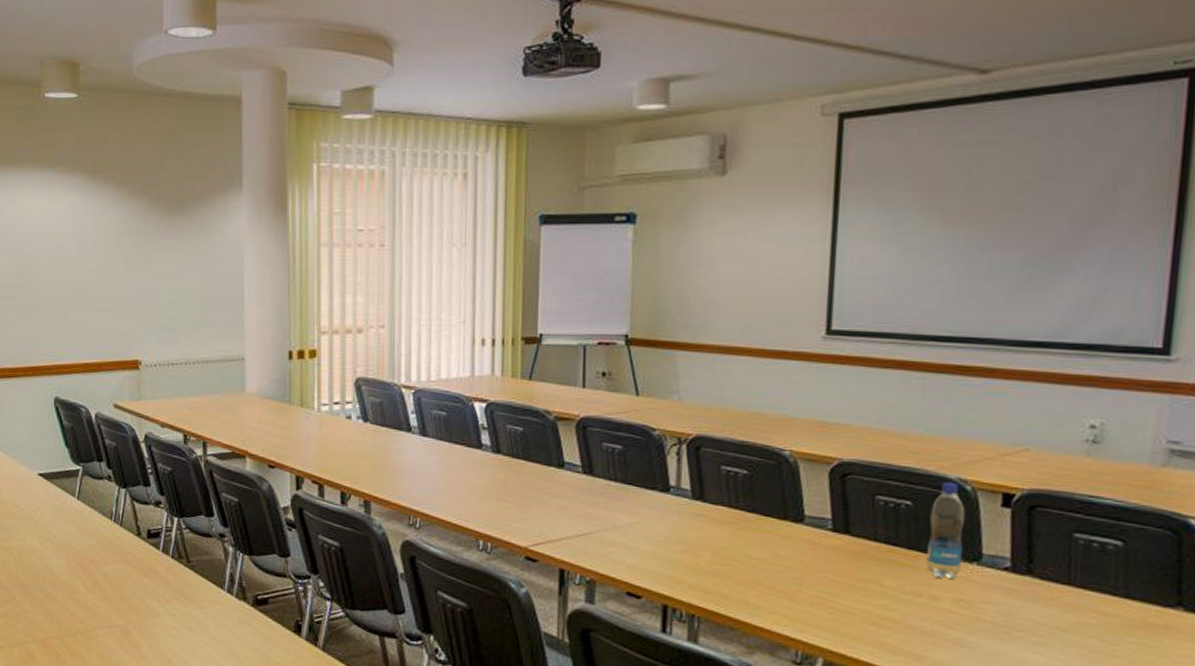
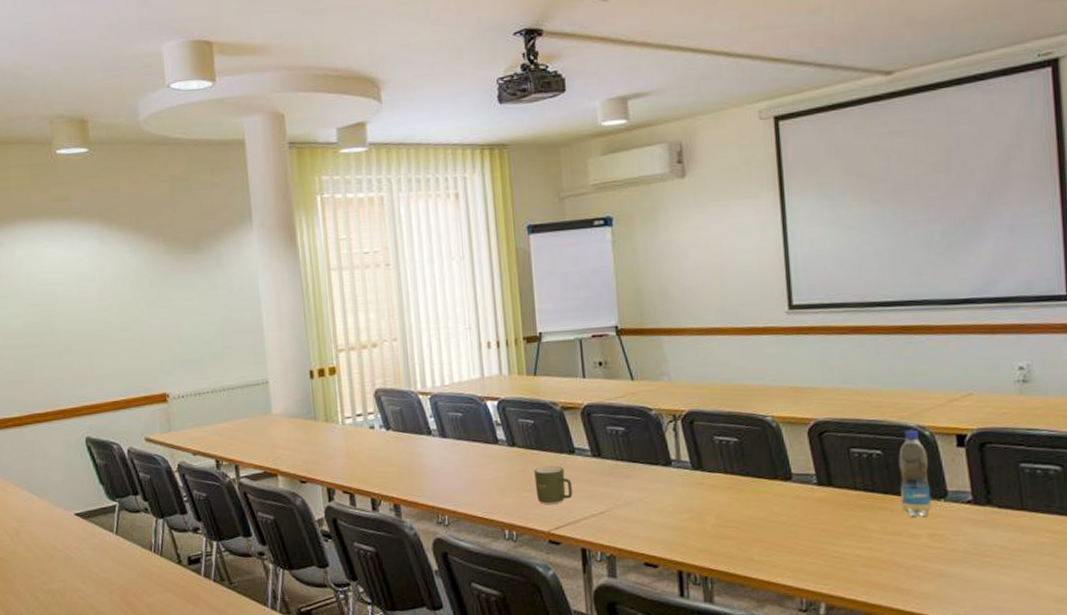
mug: none [517,478,557,520] -> present [534,466,573,505]

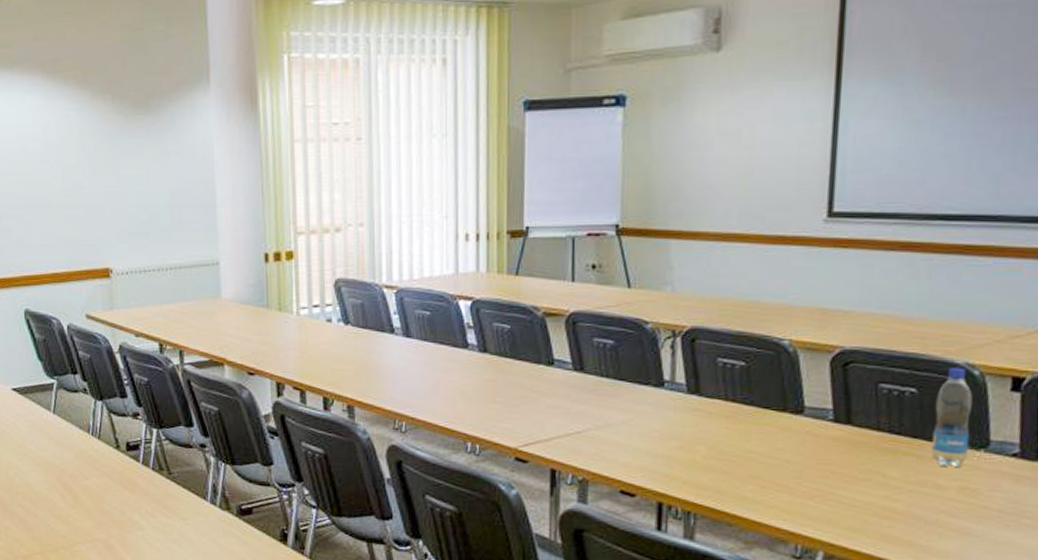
mug: present [534,466,573,505] -> none [505,377,547,420]

